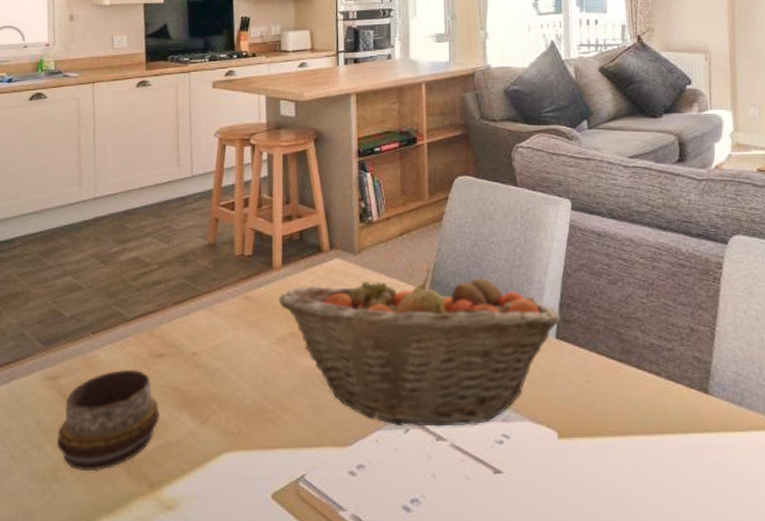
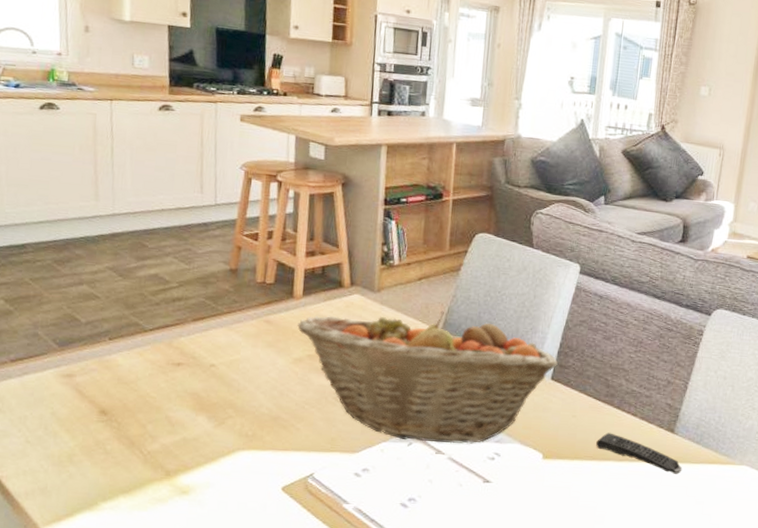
decorative bowl: present [56,369,160,472] -> none [72,373,177,459]
remote control: none [618,399,726,447] -> present [596,432,683,474]

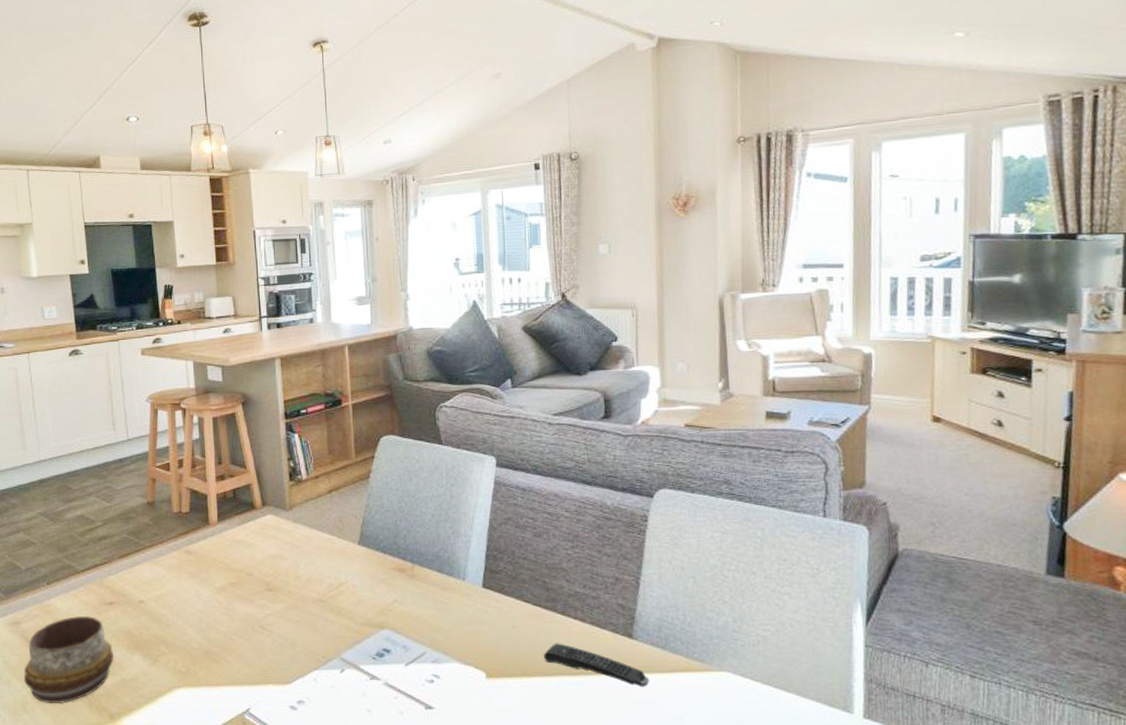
decorative bowl: none [72,373,177,459] -> present [23,615,114,705]
fruit basket: present [297,310,558,444] -> none [216,523,487,667]

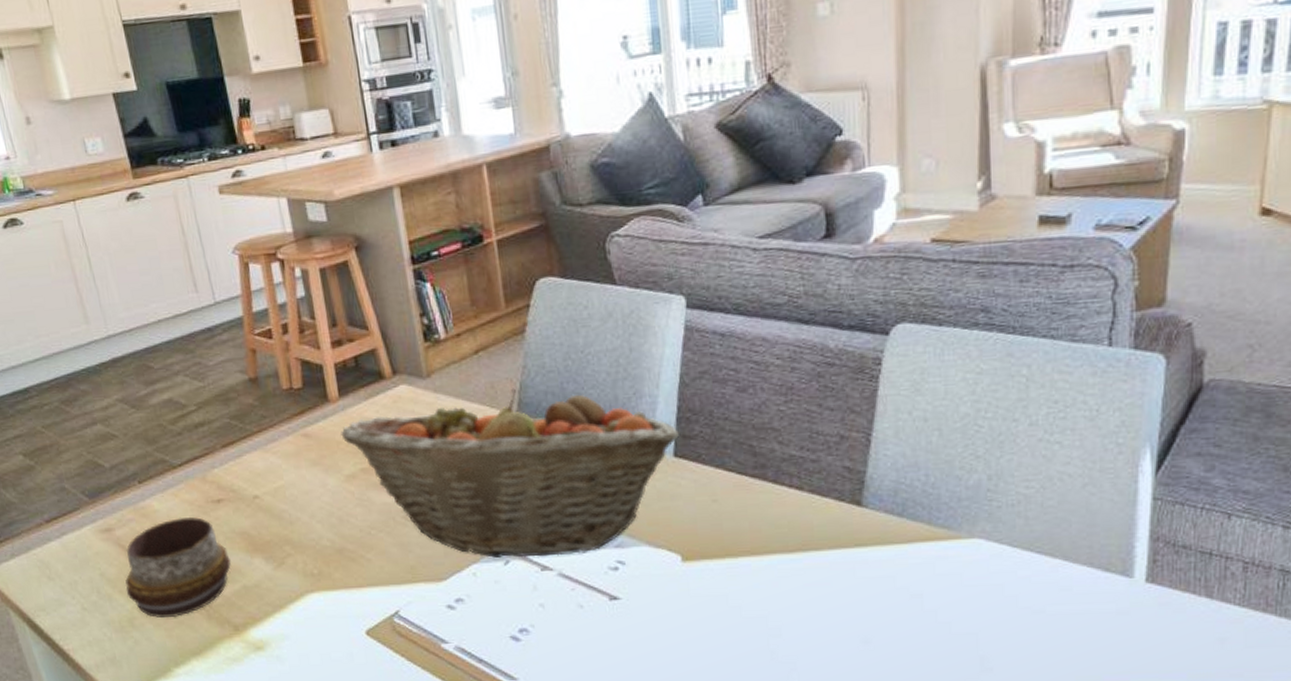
fruit basket: none [216,523,487,667] -> present [341,388,679,558]
remote control: present [544,643,650,687] -> none [752,516,883,561]

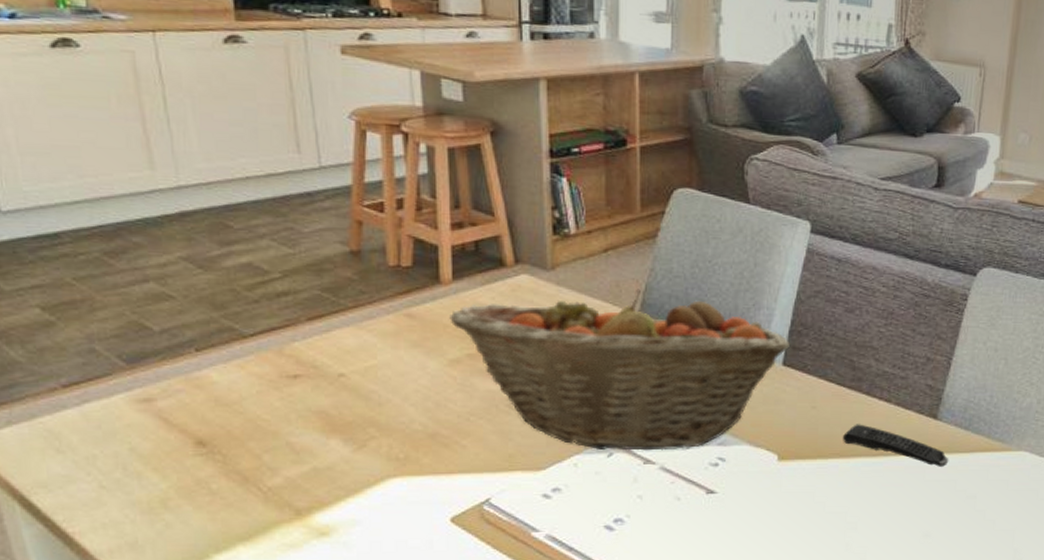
decorative bowl: present [125,517,231,618] -> none [161,391,301,500]
remote control: none [752,516,883,561] -> present [843,424,949,467]

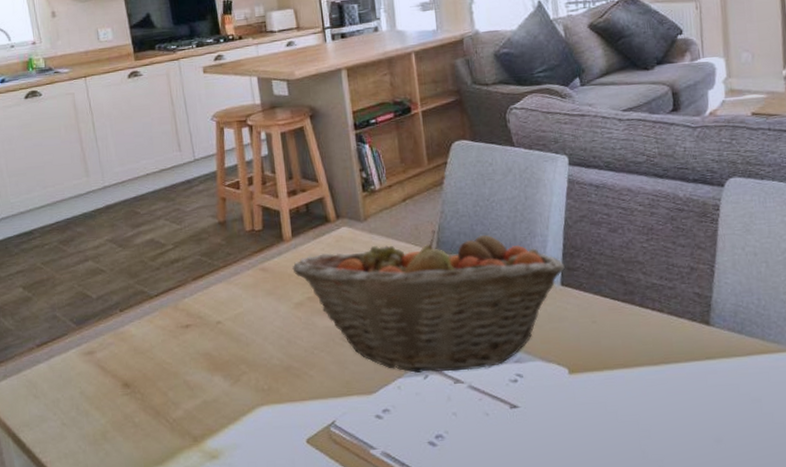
remote control: present [843,424,949,467] -> none [624,334,728,372]

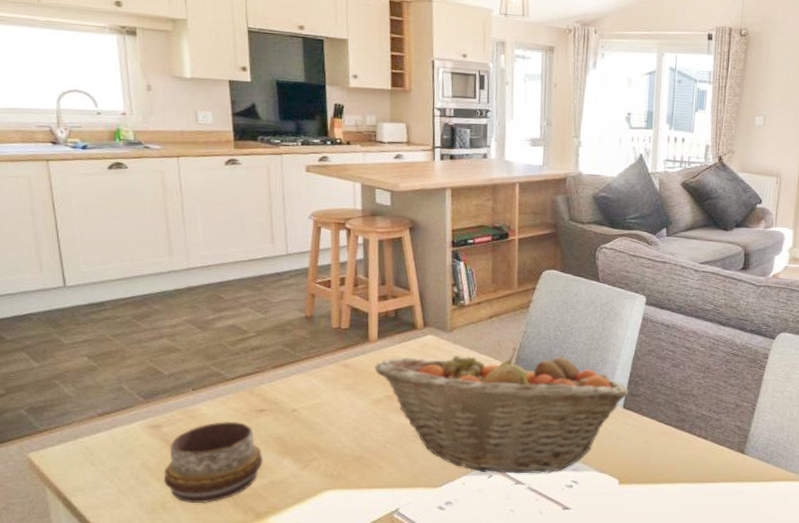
decorative bowl: none [101,340,194,431] -> present [163,421,263,504]

